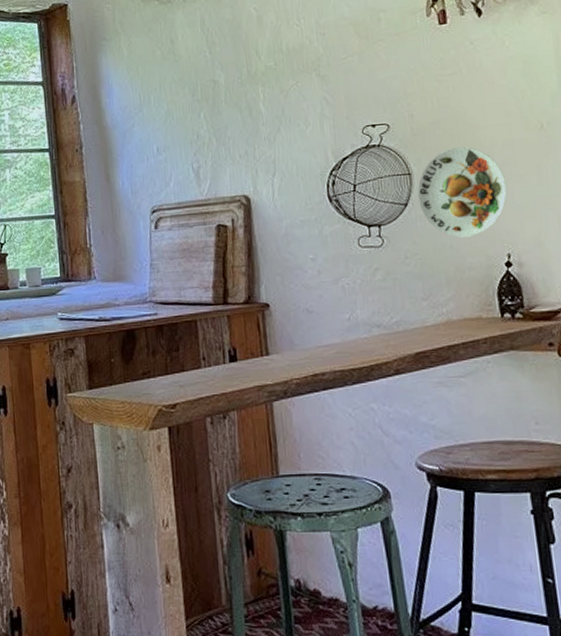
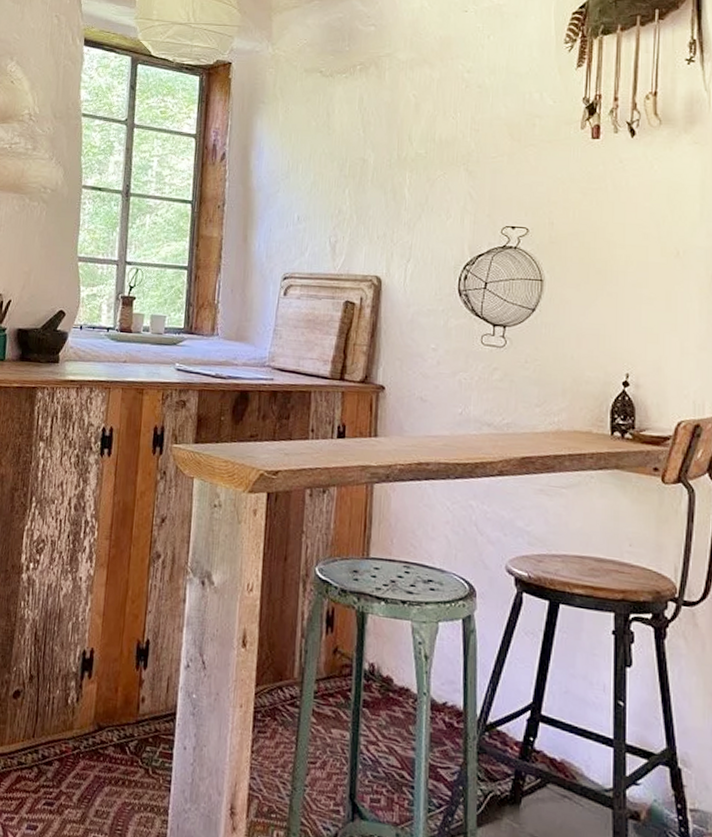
decorative plate: present [417,147,507,238] -> none [547,261,634,352]

